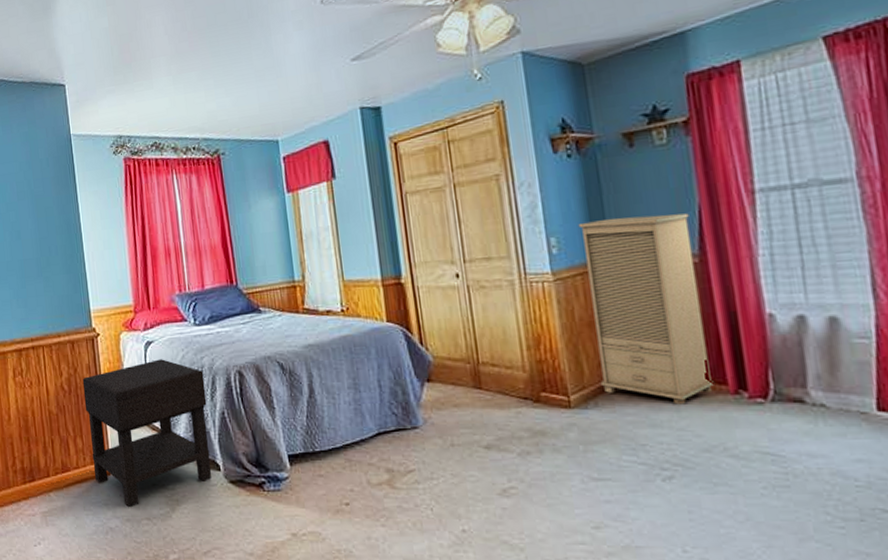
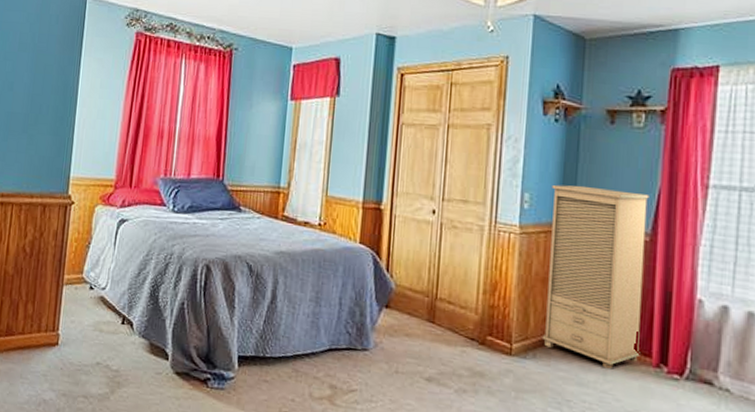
nightstand: present [82,359,212,508] -> none [38,238,172,383]

